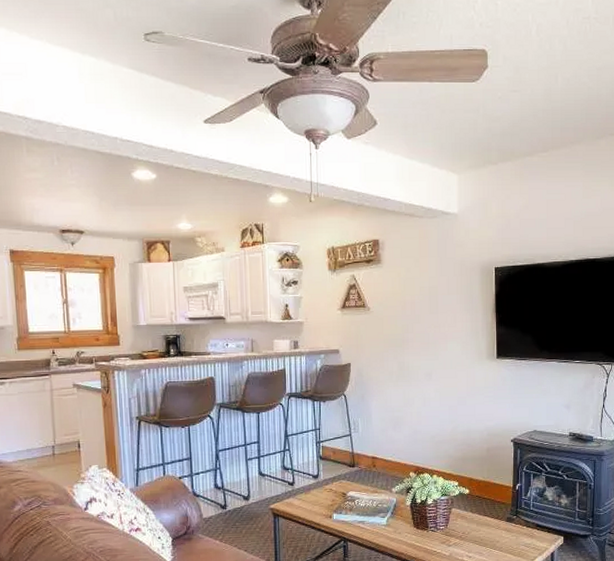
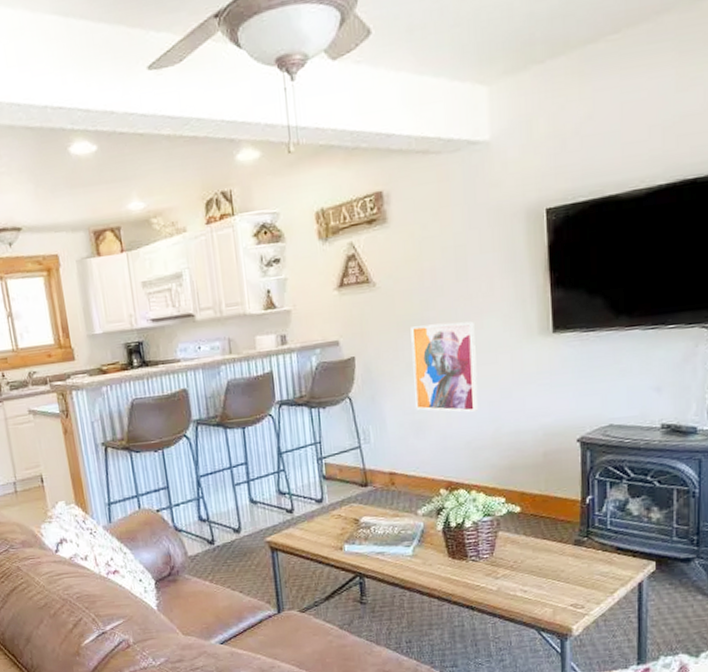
wall art: none [394,343,442,413] -> present [410,321,478,412]

